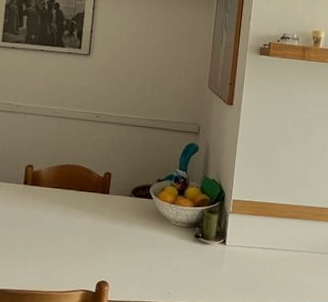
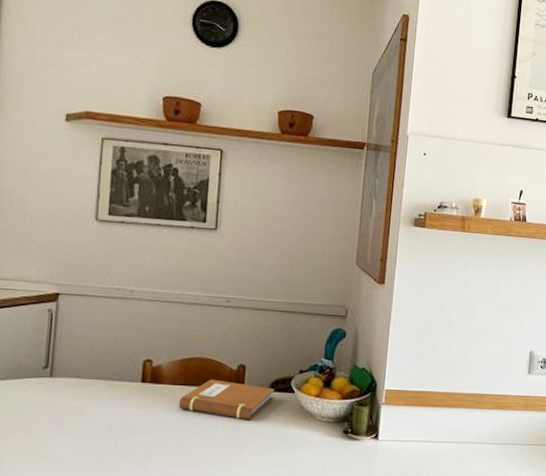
notebook: none [53,184,136,222] -> present [178,379,275,421]

